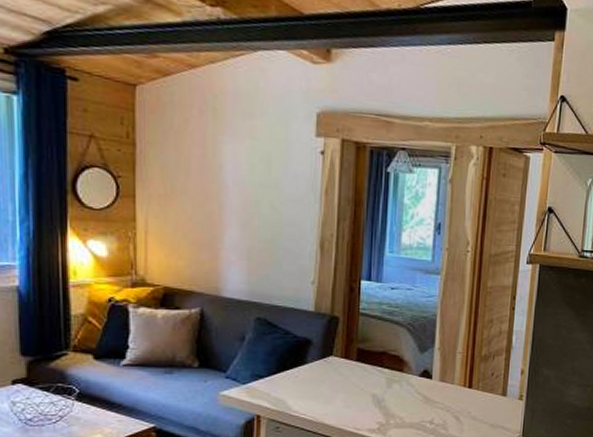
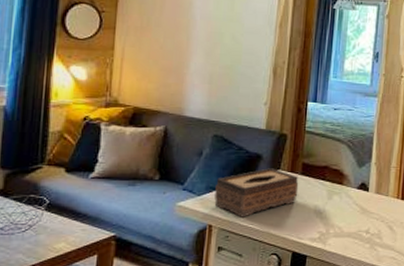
tissue box: none [261,354,354,407] -> present [214,168,299,217]

